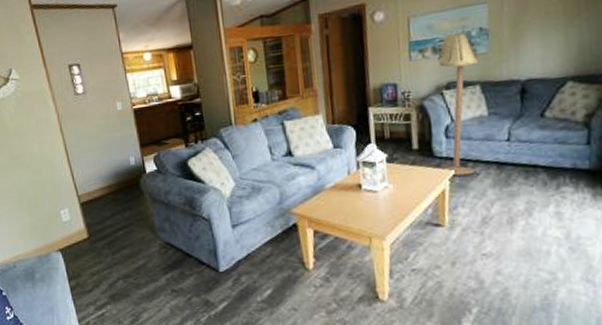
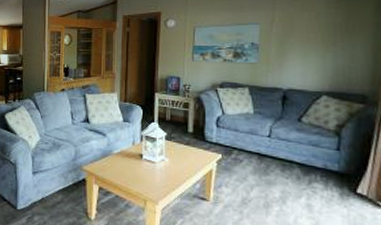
floor lamp: present [438,31,479,176] -> none [209,42,249,161]

